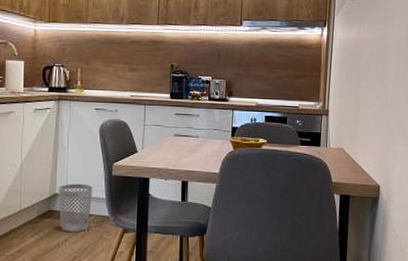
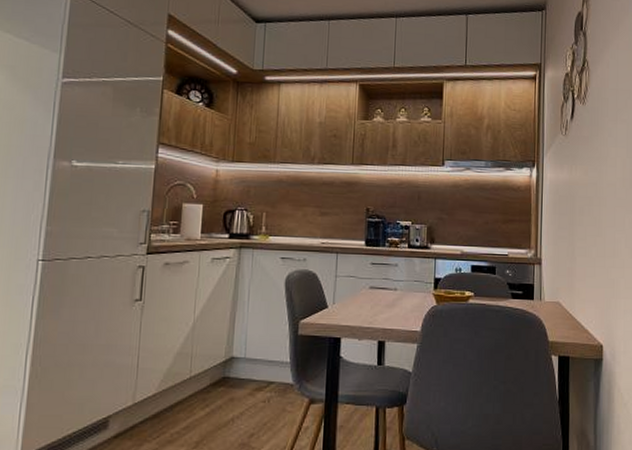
wastebasket: present [58,183,93,232] -> none [235,345,276,403]

